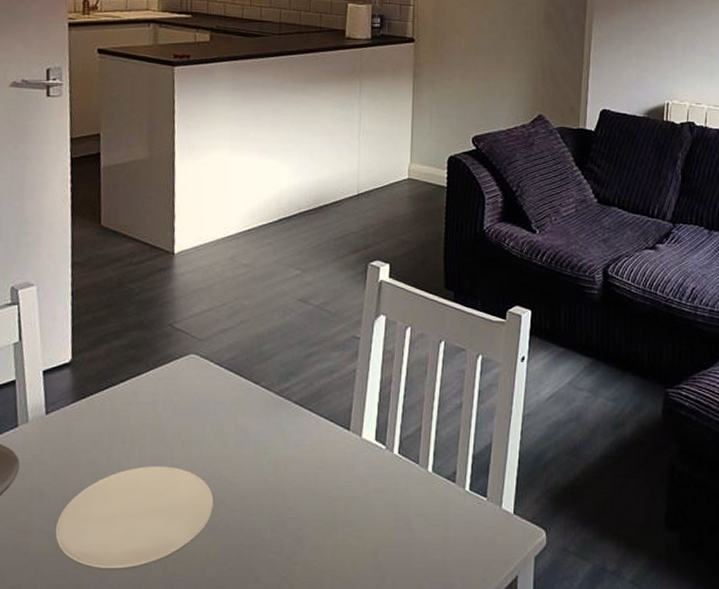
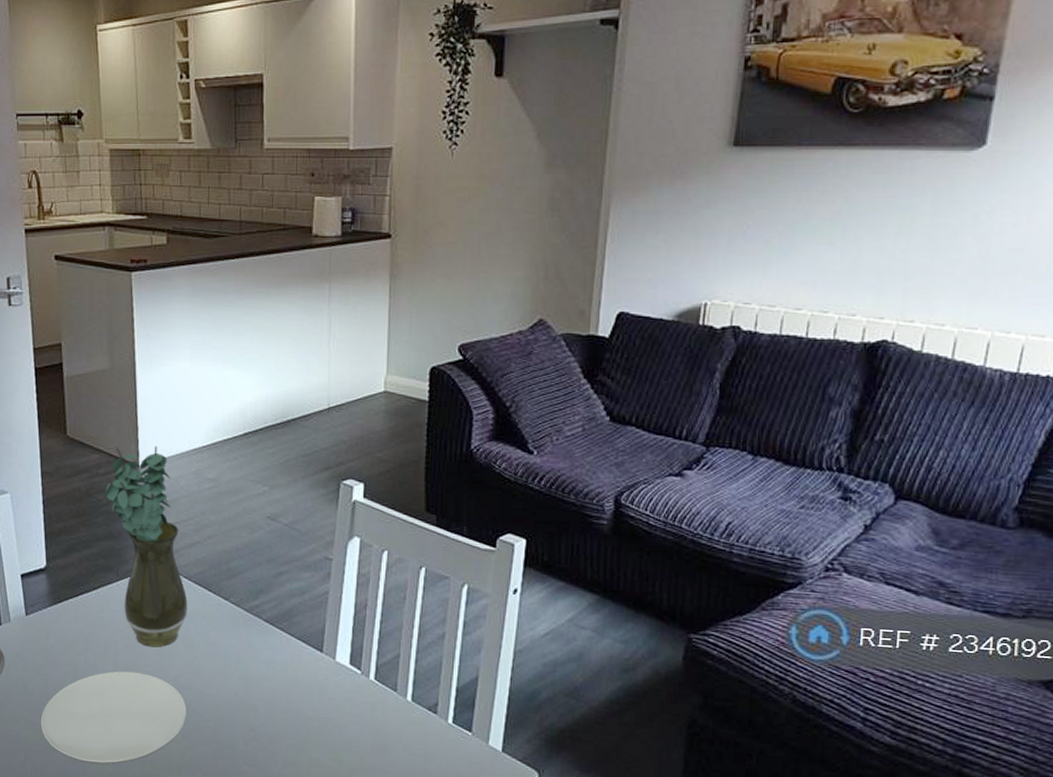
vase: none [137,233,219,438] -> present [105,446,188,648]

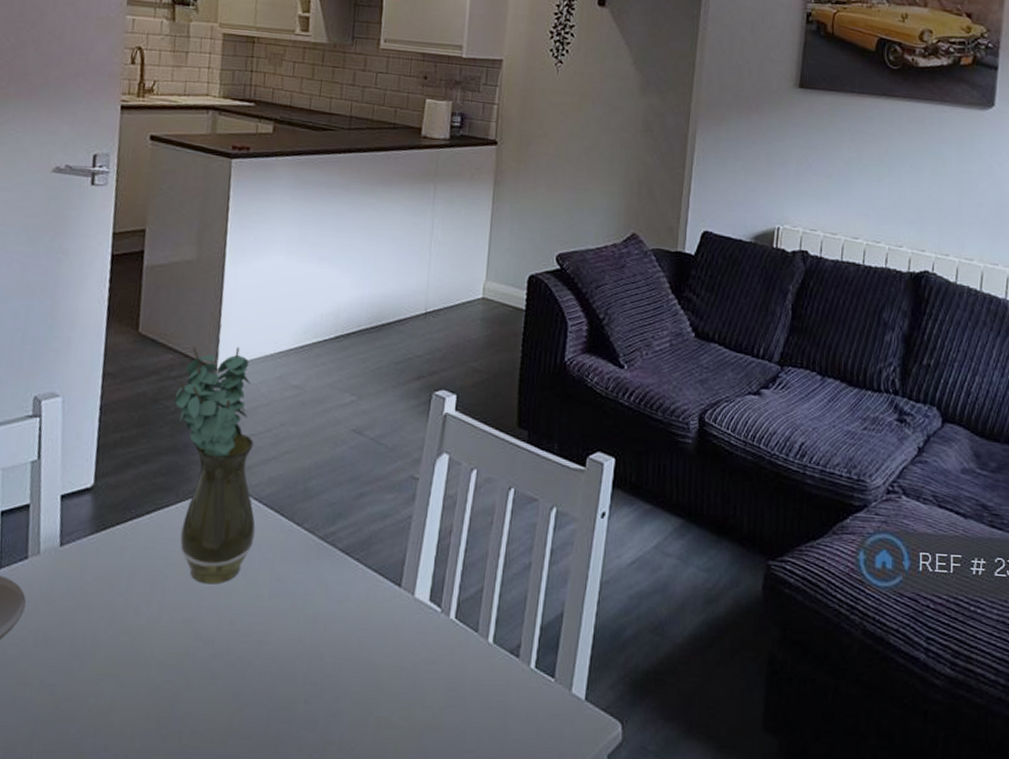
plate: present [40,671,187,765] -> none [58,614,241,737]

